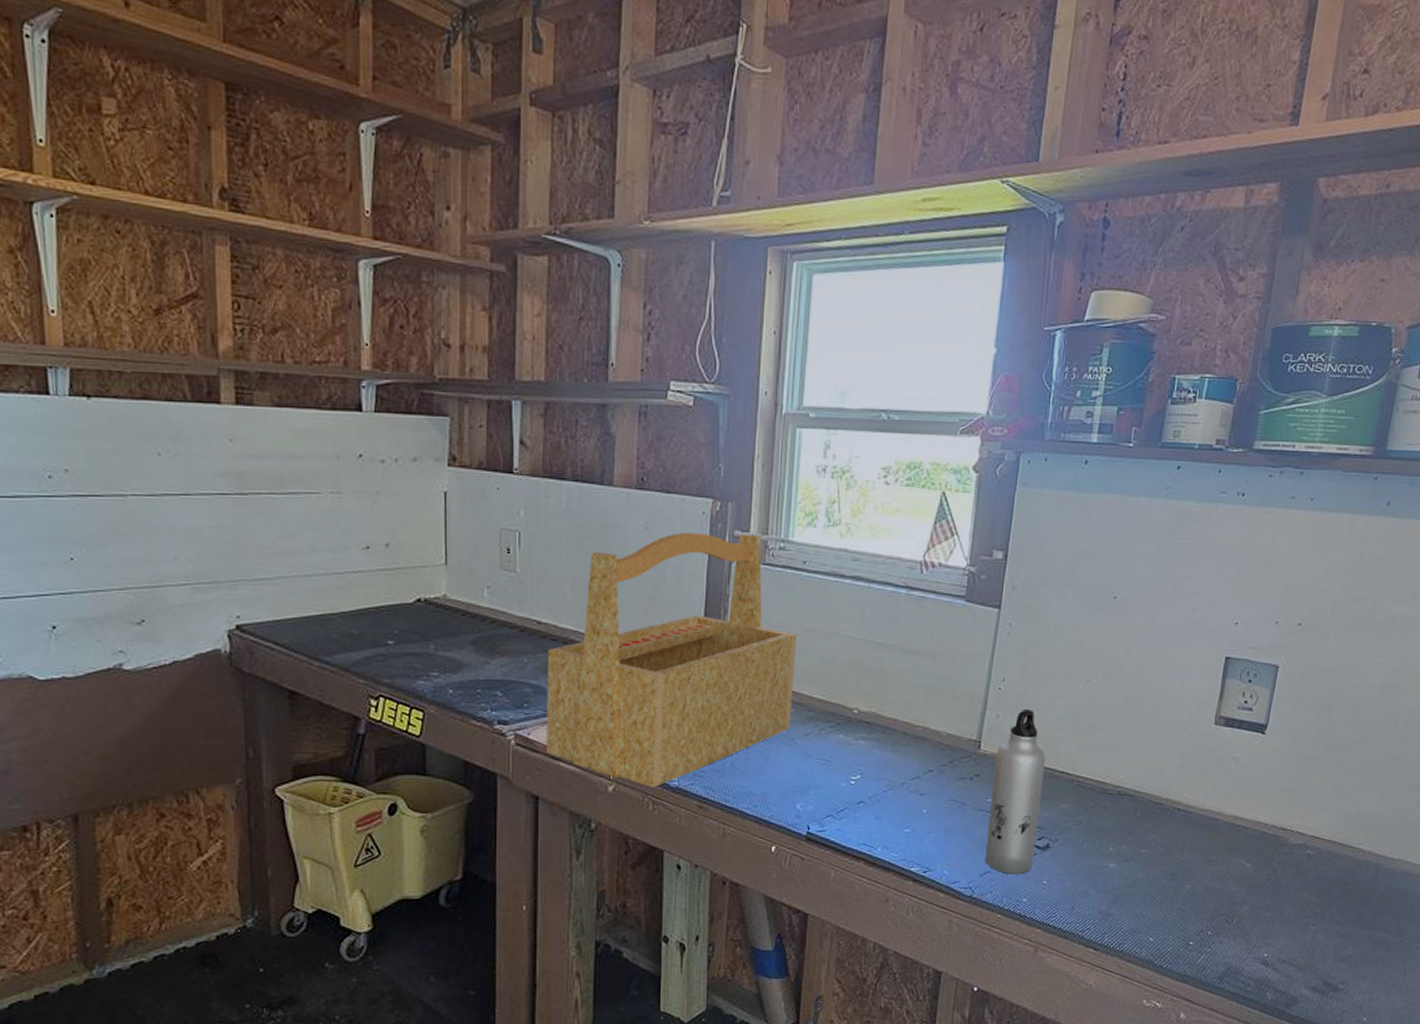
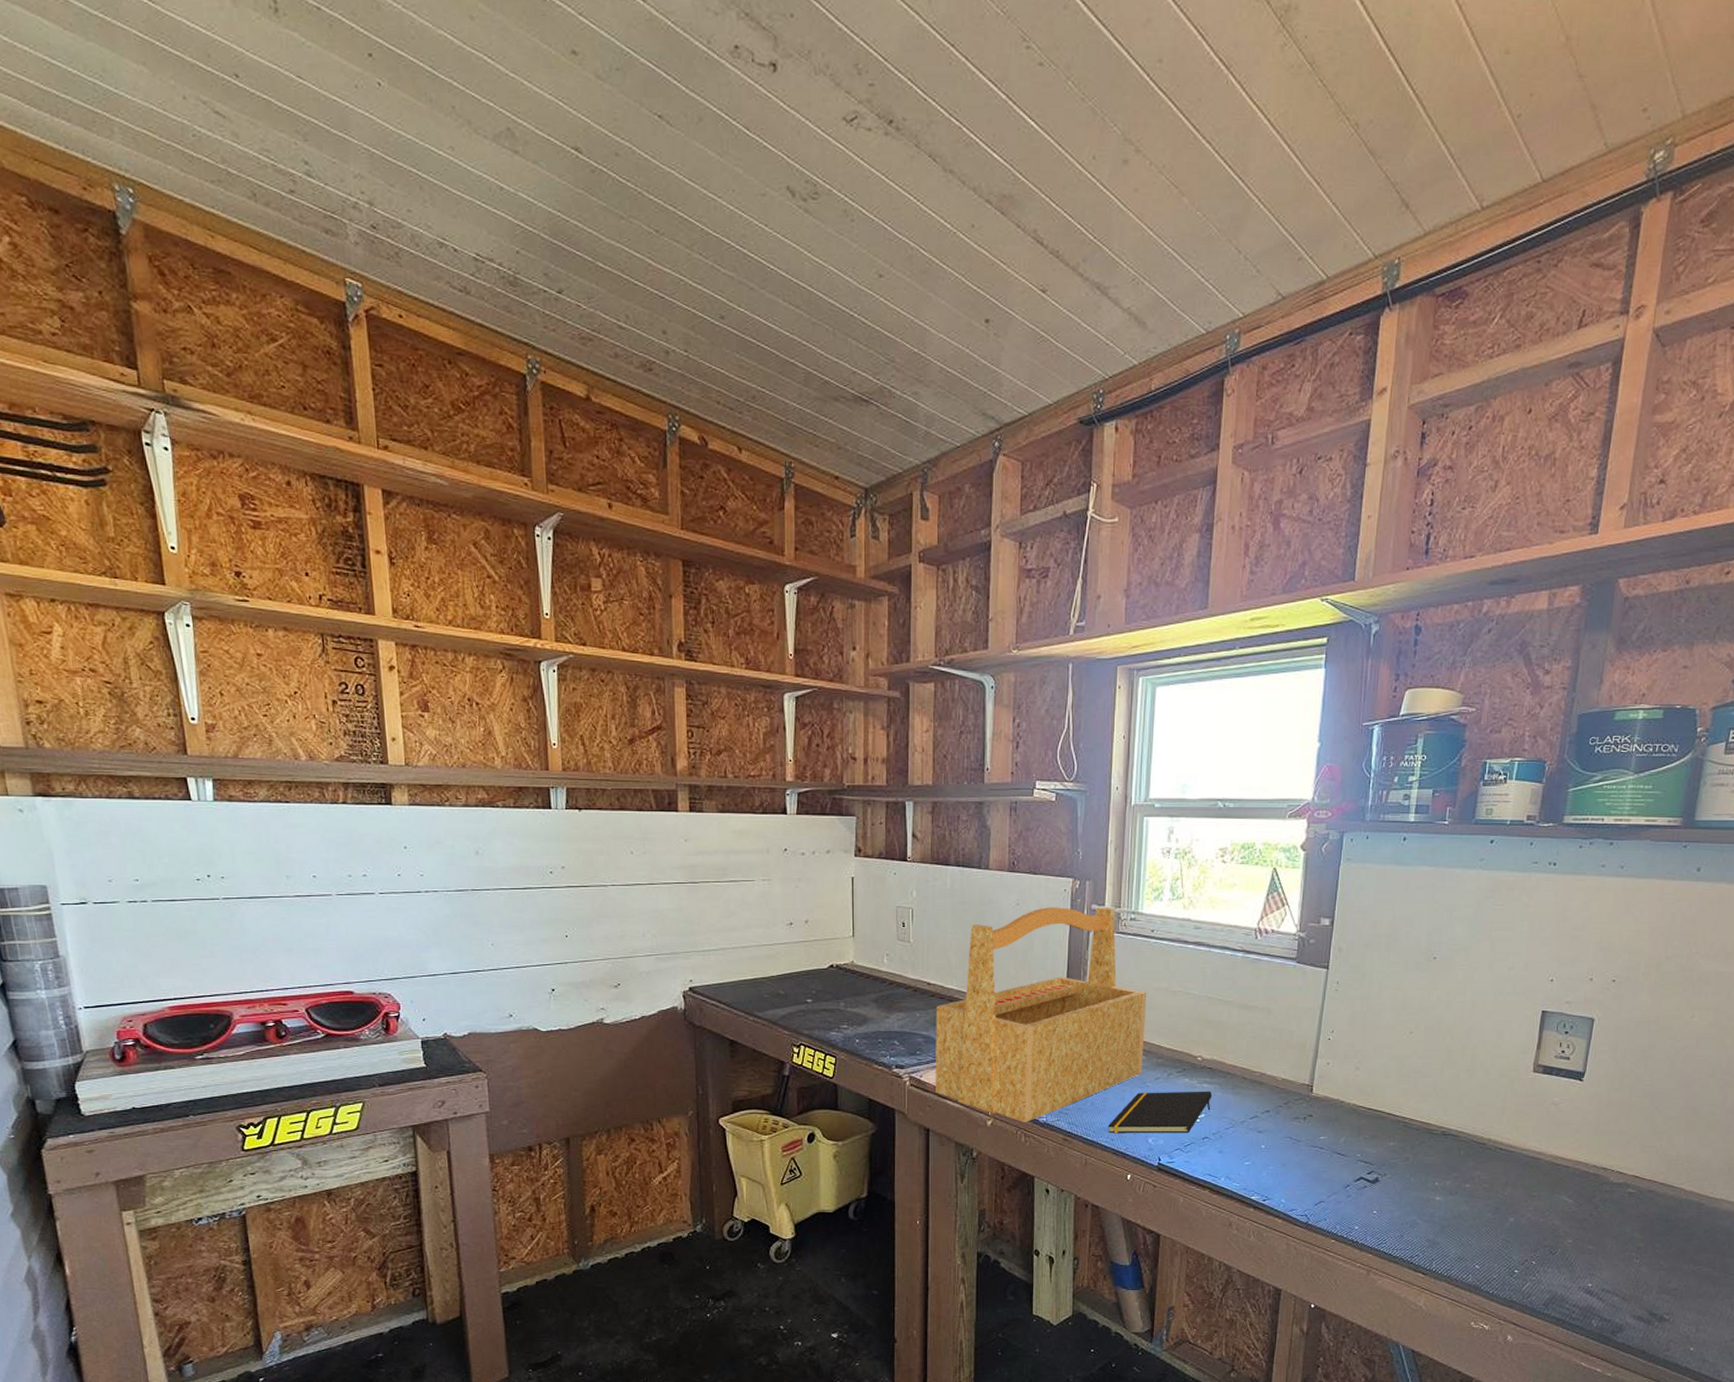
notepad: none [749,748,869,799] -> present [1107,1091,1212,1134]
water bottle: present [984,708,1046,875] -> none [1318,1057,1373,1205]

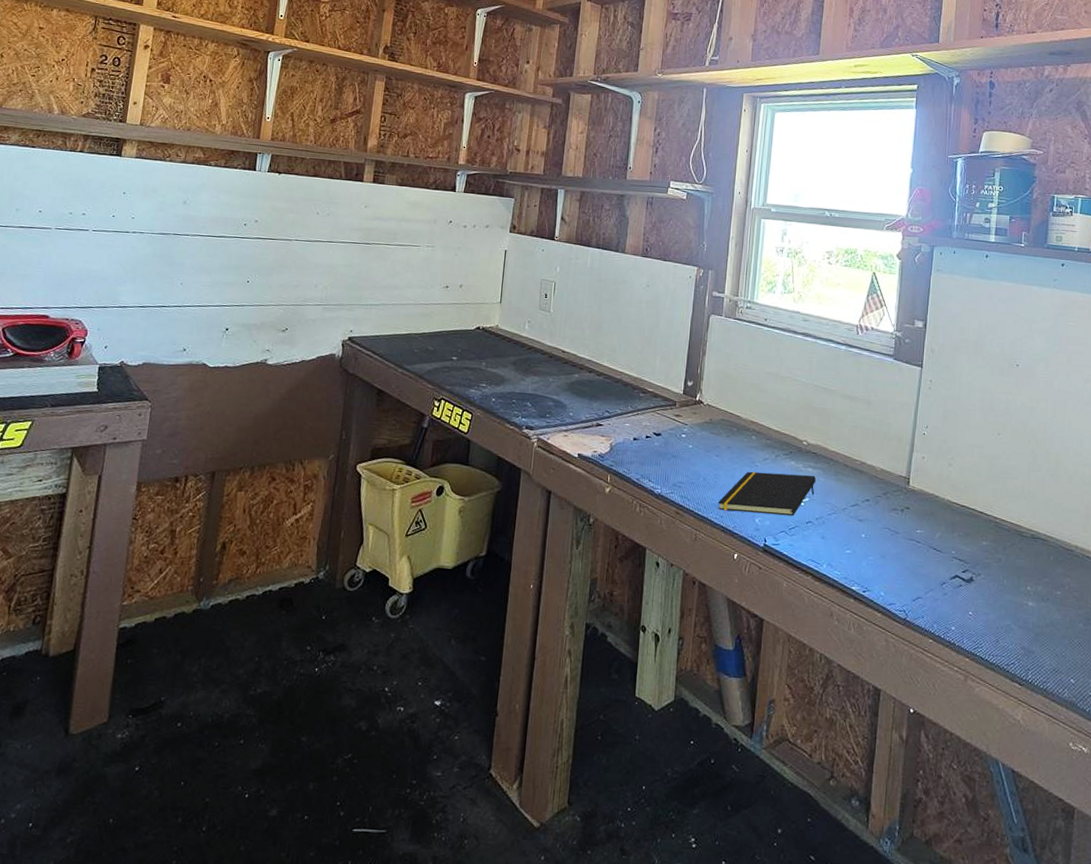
toolbox: present [936,907,1147,1123] -> none [560,290,759,493]

